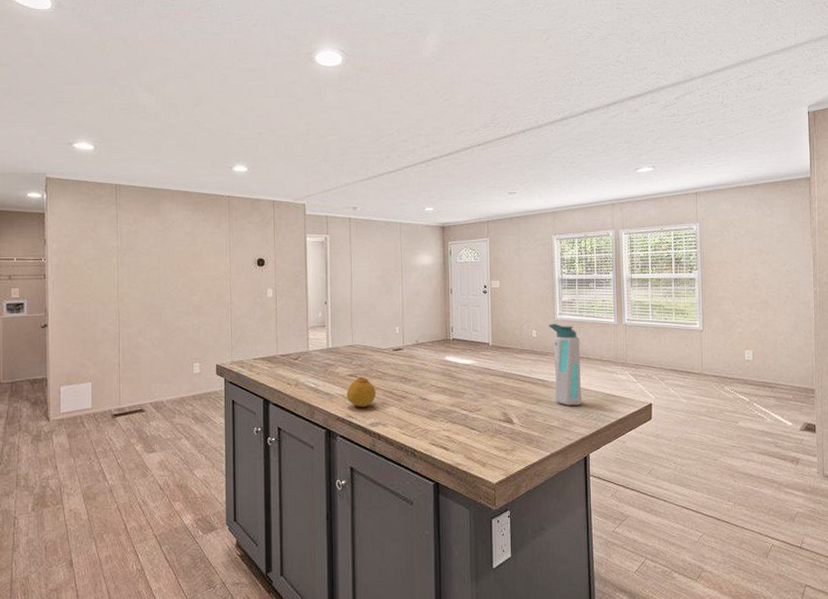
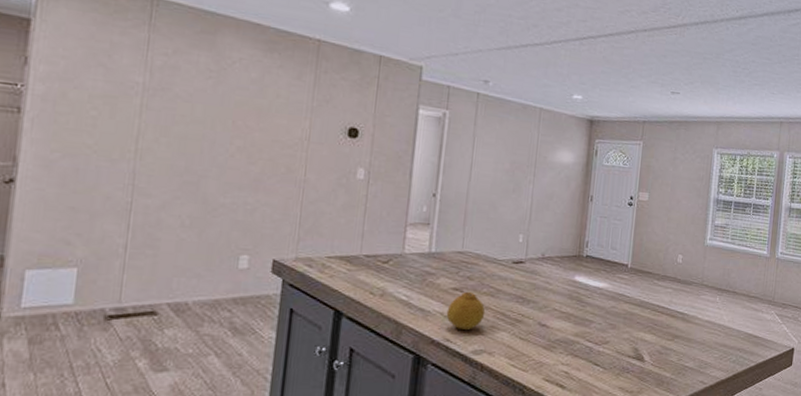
water bottle: present [549,323,582,406] -> none [693,248,728,345]

